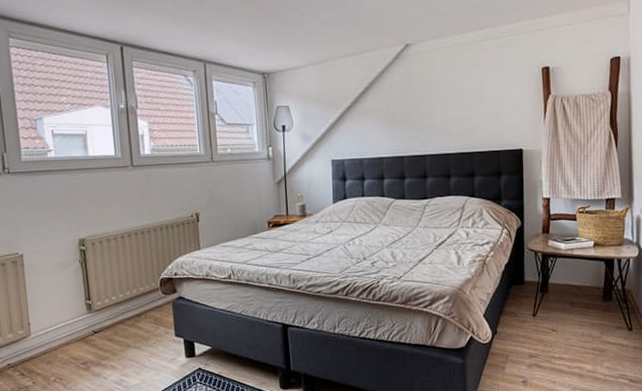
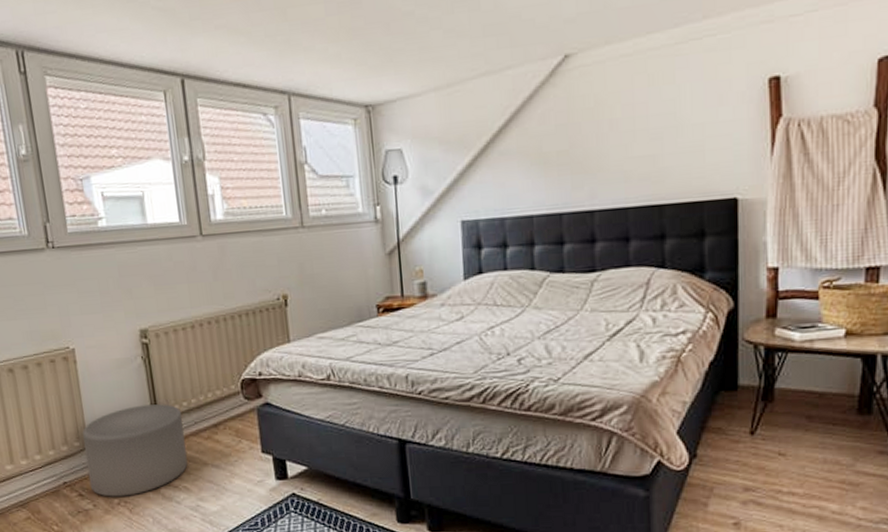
pouf: none [26,298,114,375] -> present [82,404,188,497]

